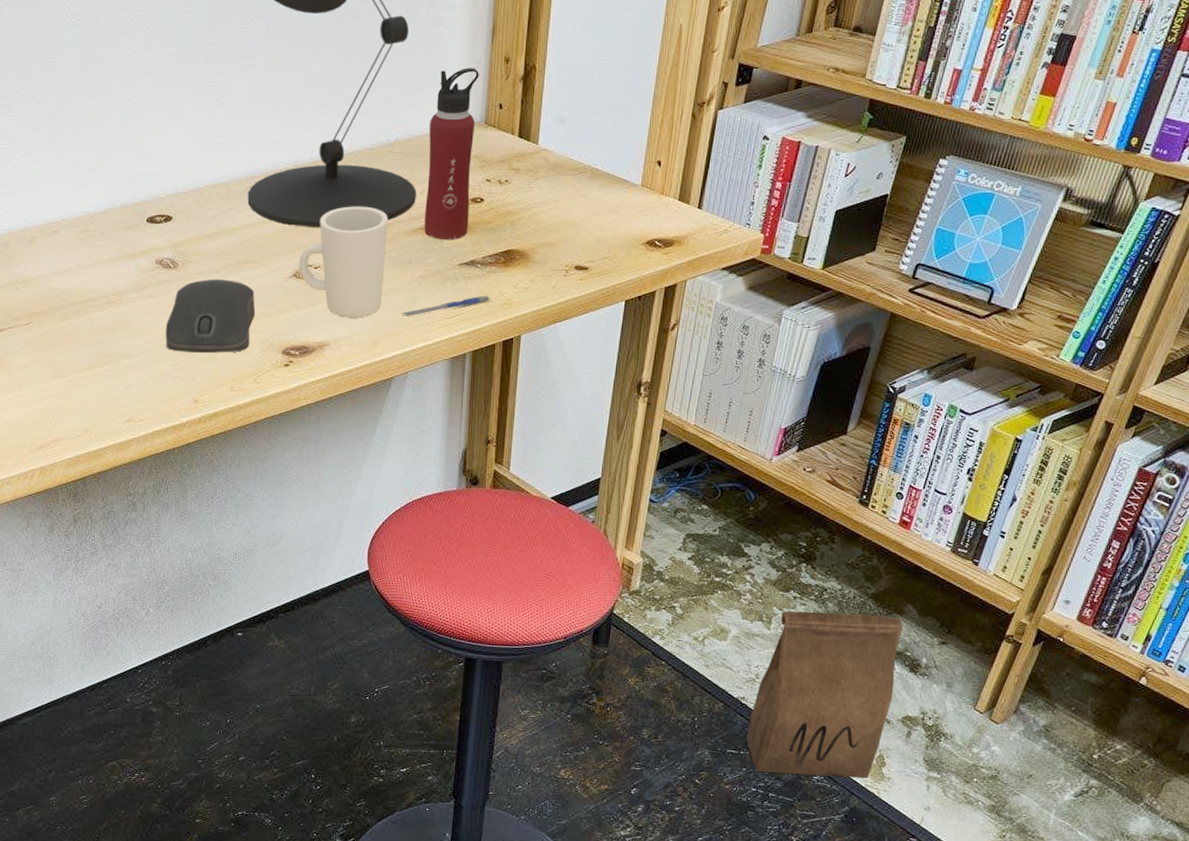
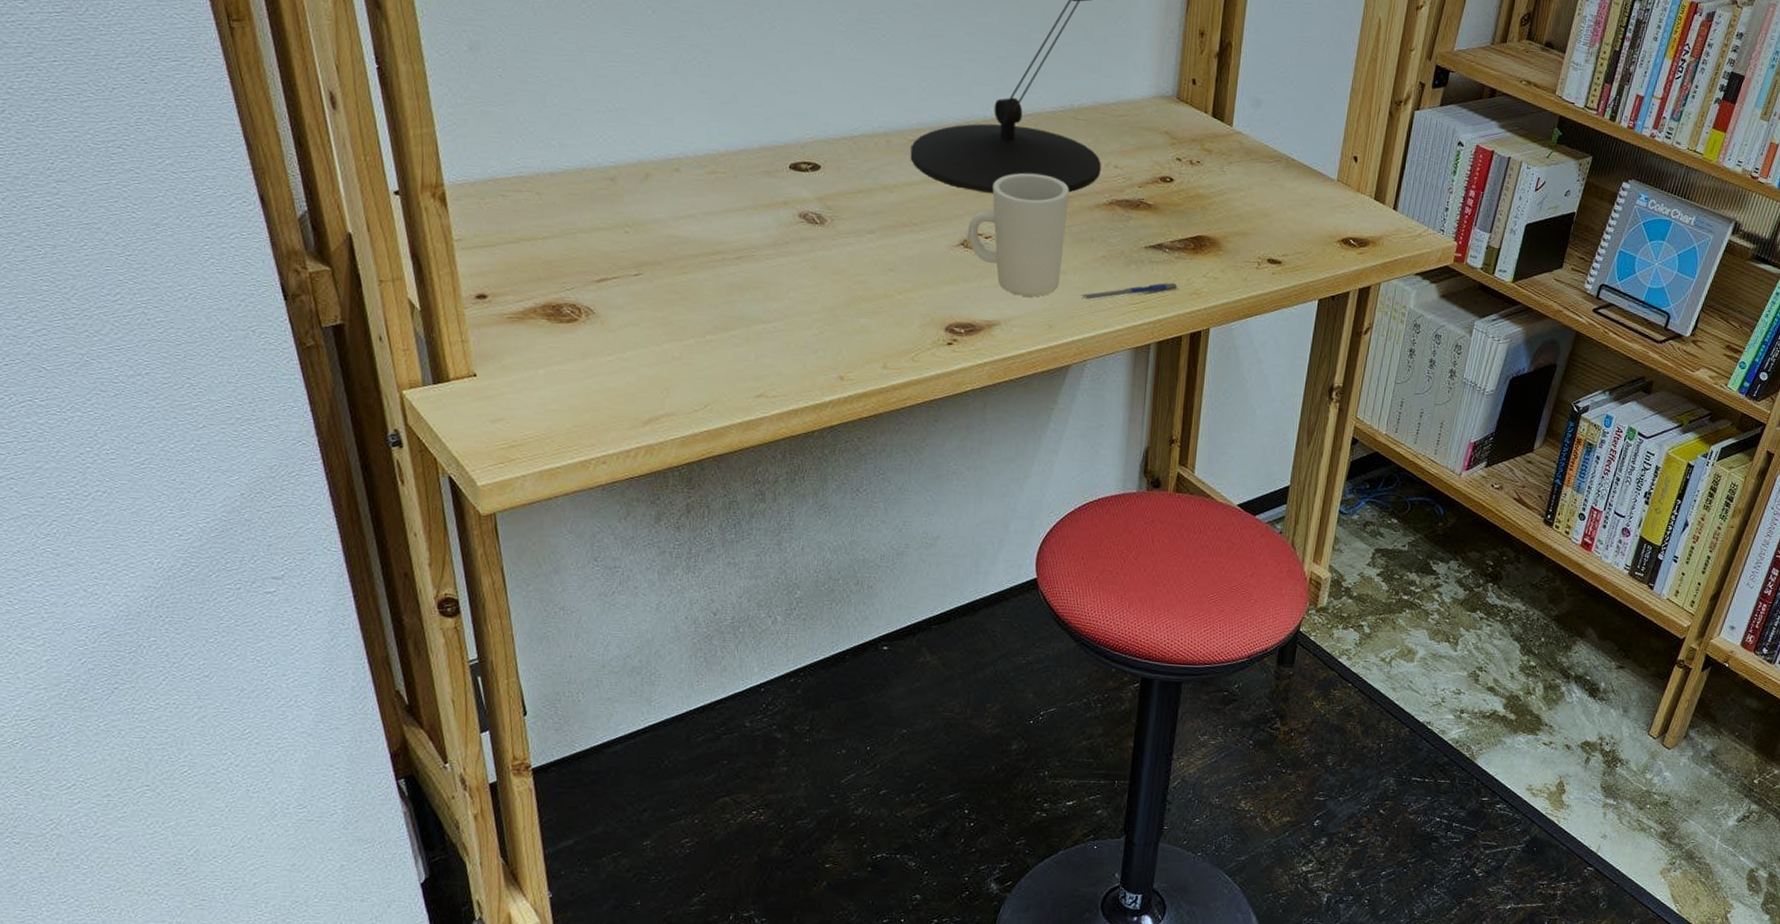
computer mouse: present [165,279,256,353] -> none [807,240,916,326]
water bottle: present [424,68,479,241] -> none [1108,36,1172,220]
paper bag: present [746,611,903,779] -> none [1431,632,1583,806]

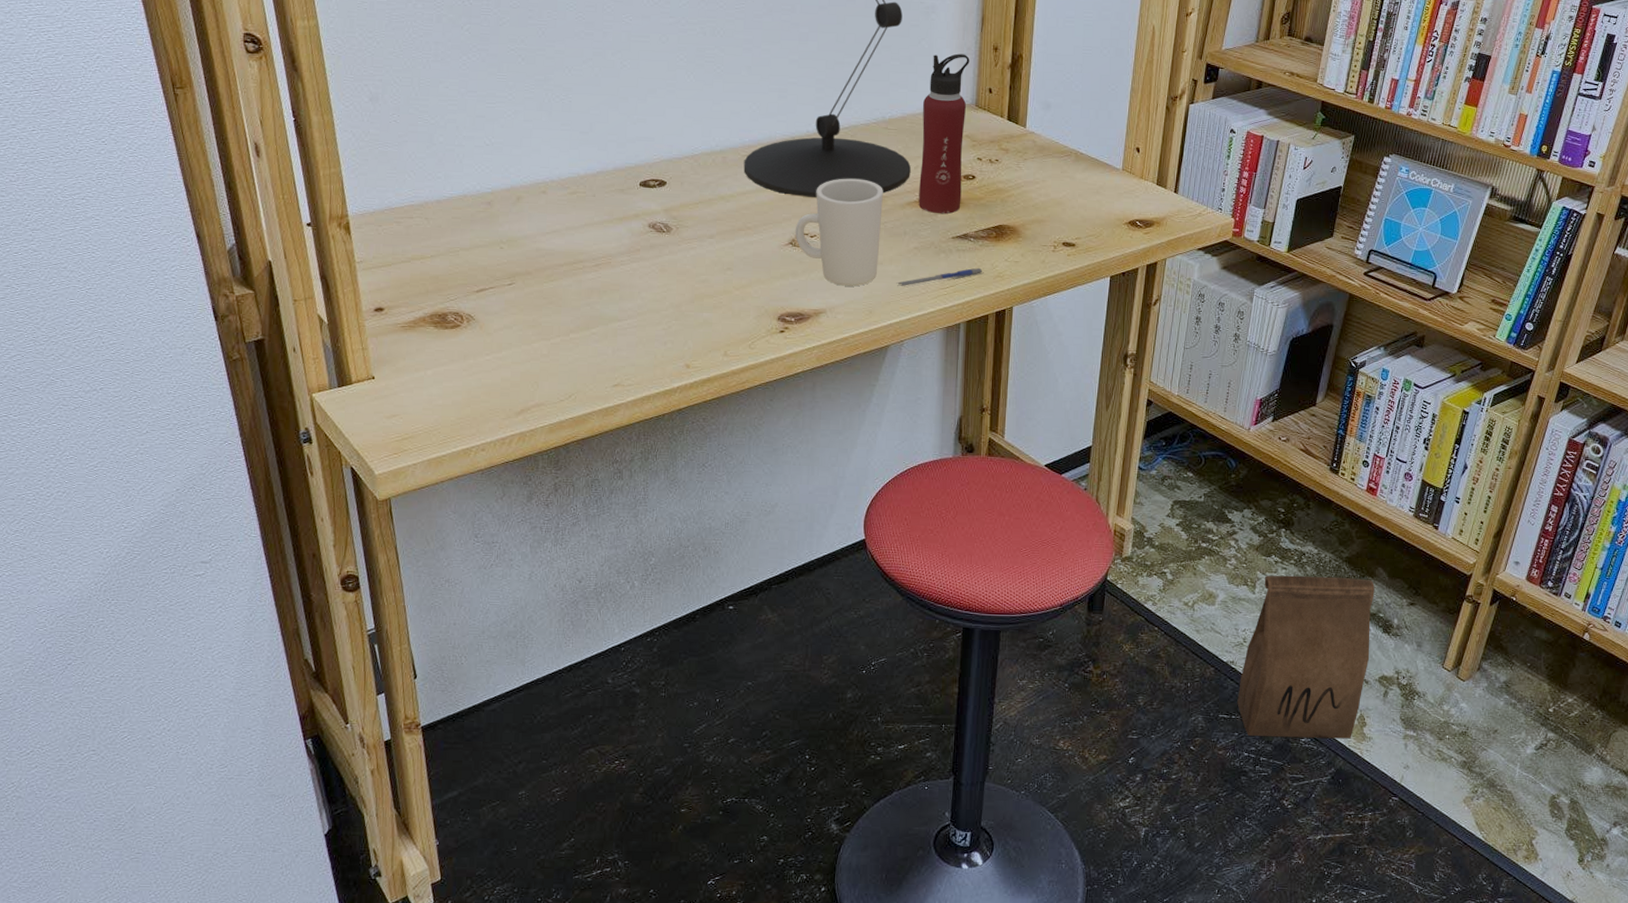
water bottle: none [1108,36,1172,220] -> present [918,53,970,214]
paper bag: none [1431,632,1583,806] -> present [1237,575,1375,739]

